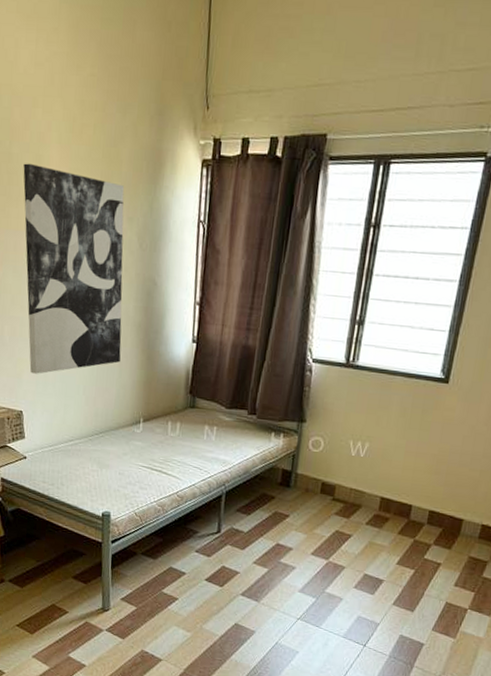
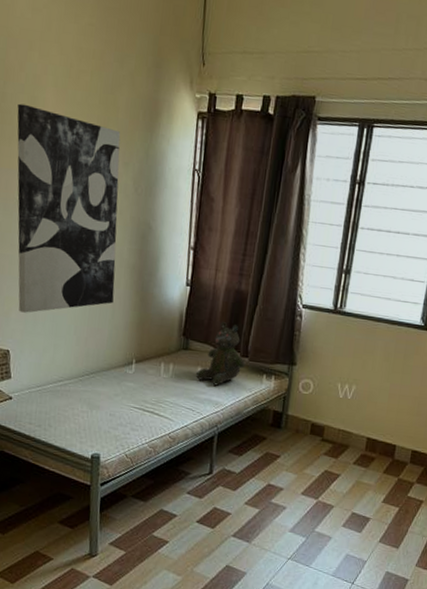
teddy bear: none [203,378,253,444] -> present [196,321,246,386]

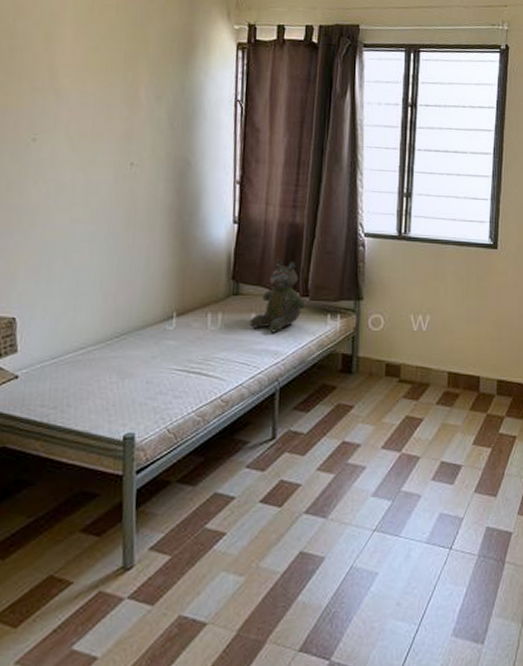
wall art: present [17,103,121,313] -> none [28,40,152,271]

